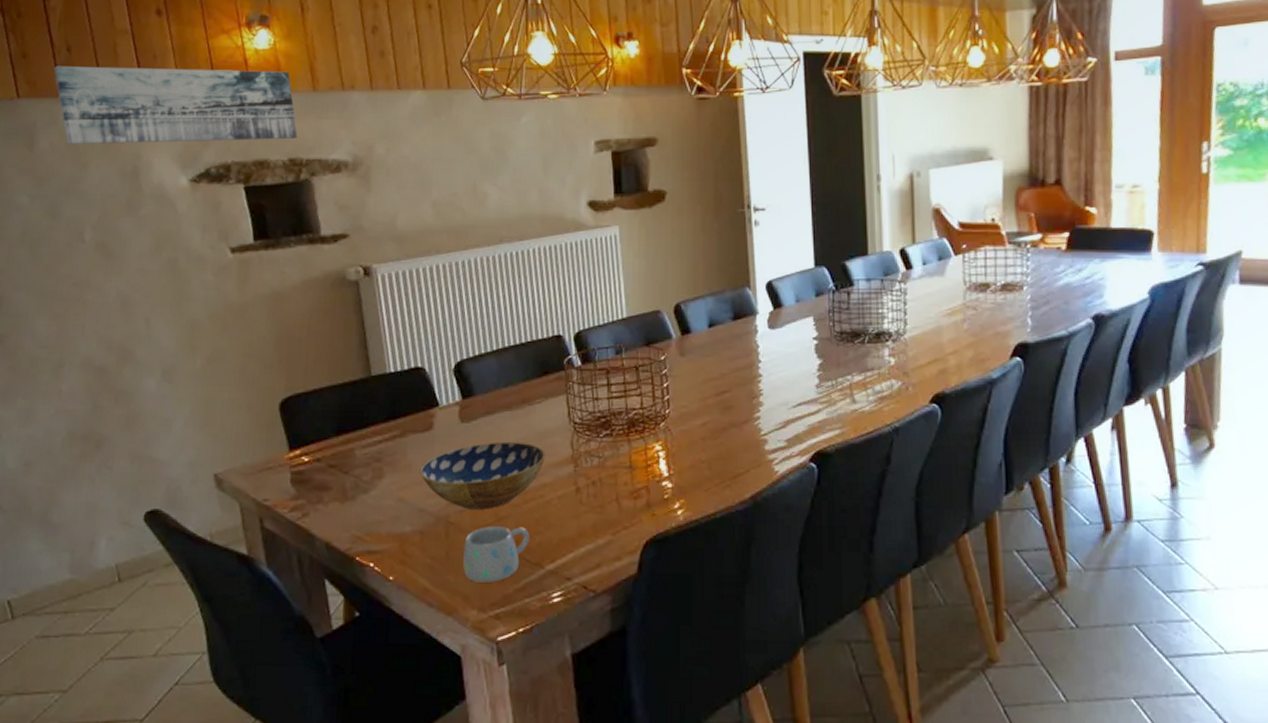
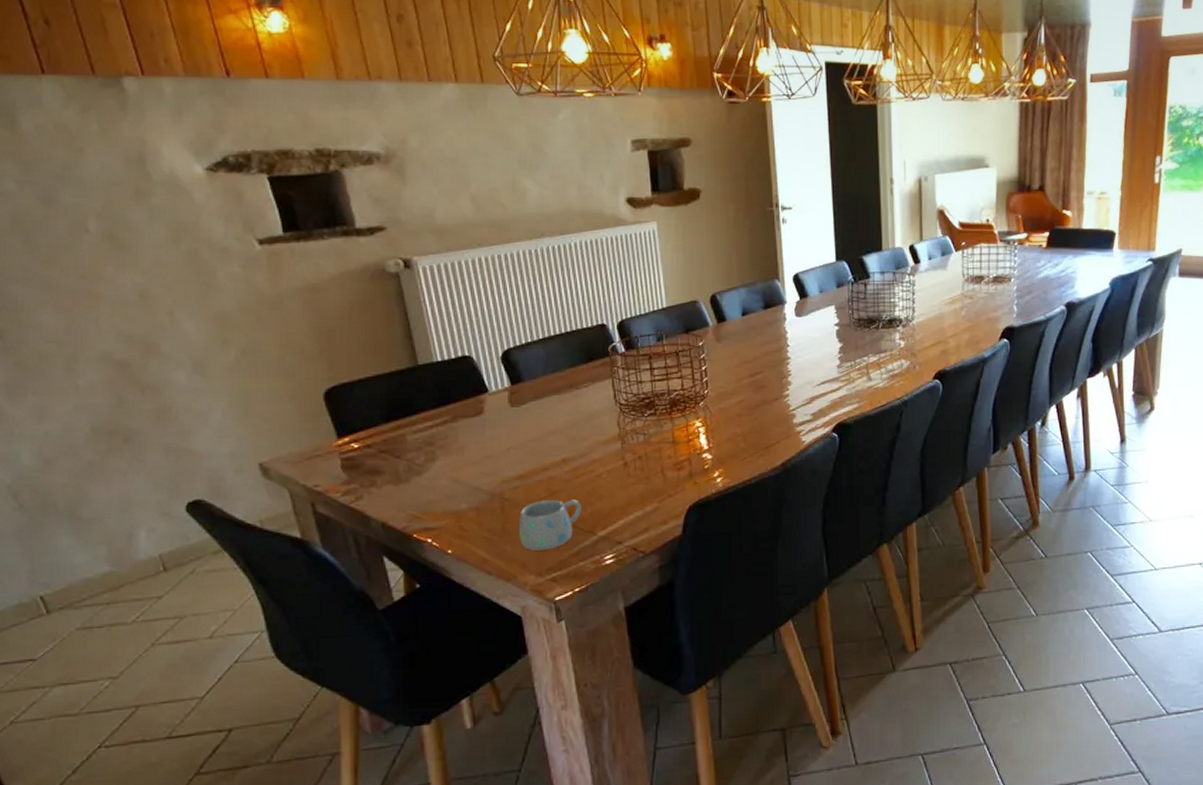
wall art: present [54,65,298,144] -> none [30,39,323,129]
bowl: present [419,441,545,509] -> none [472,423,594,486]

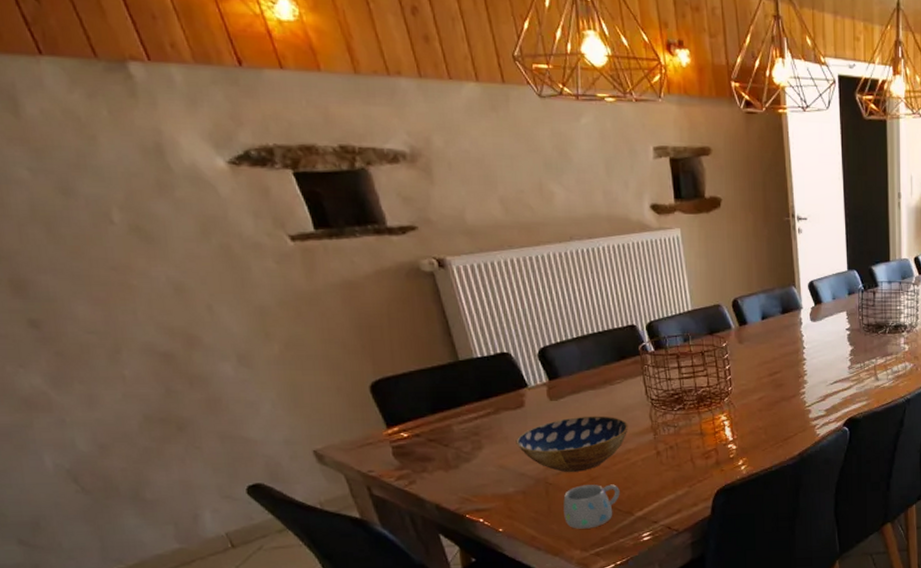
bowl: none [472,423,594,486] -> present [516,416,628,472]

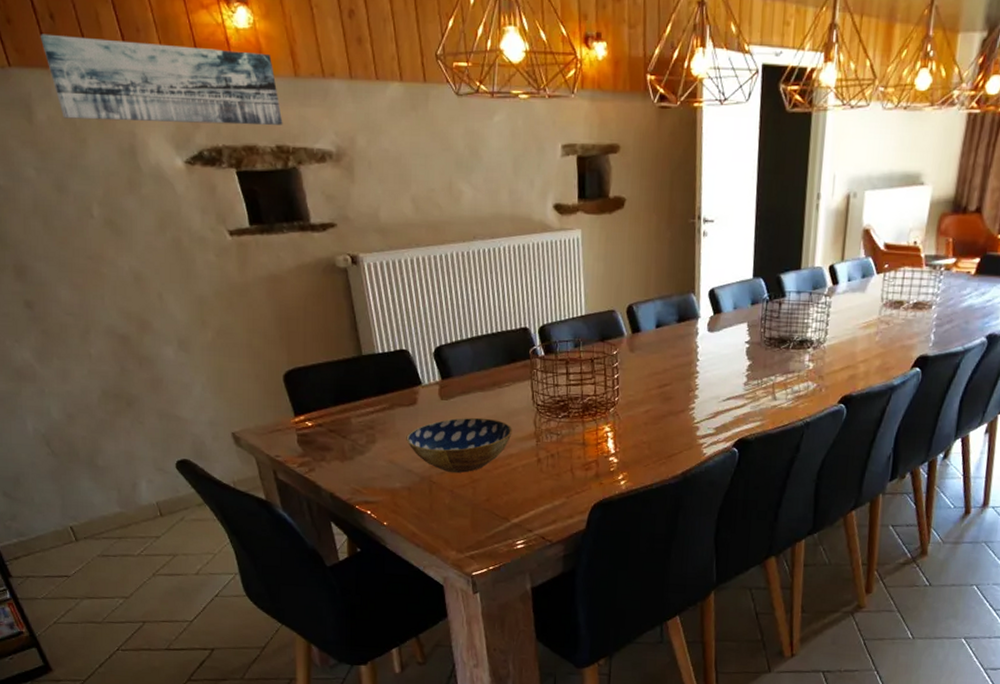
wall art: none [21,16,345,124] -> present [40,34,283,126]
mug: present [563,484,620,529] -> none [444,486,499,531]

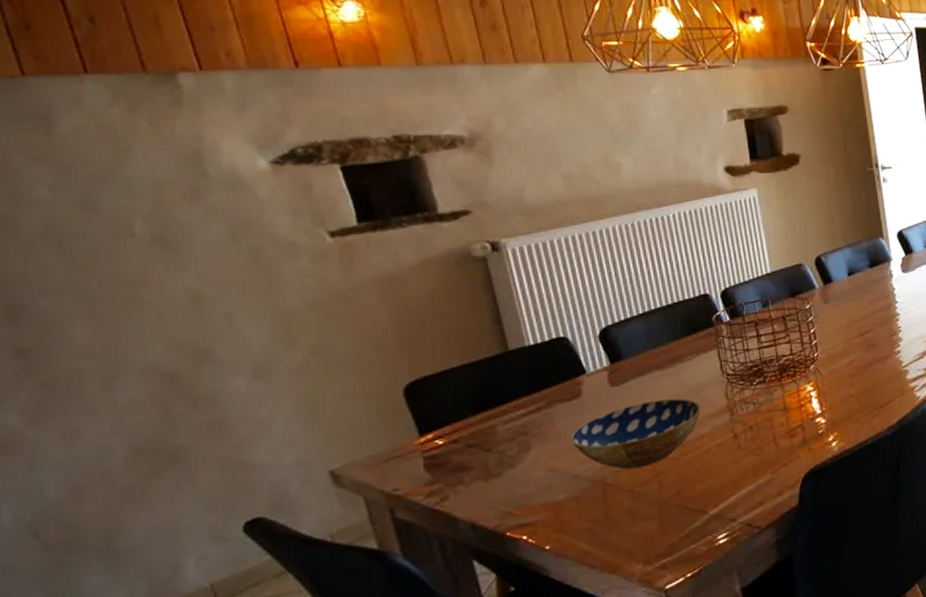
wall art: present [40,34,283,126] -> none [72,38,402,128]

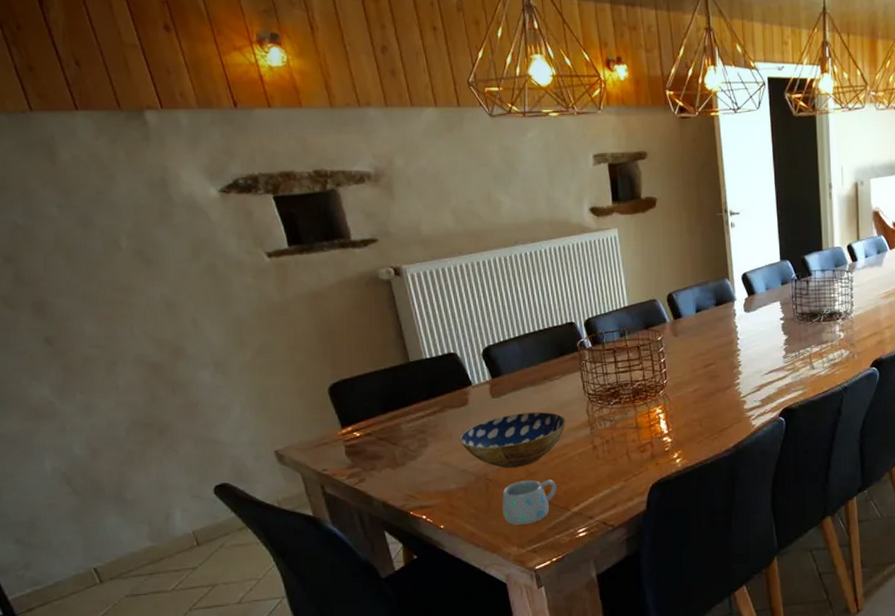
mug: none [623,478,691,538] -> present [502,479,557,525]

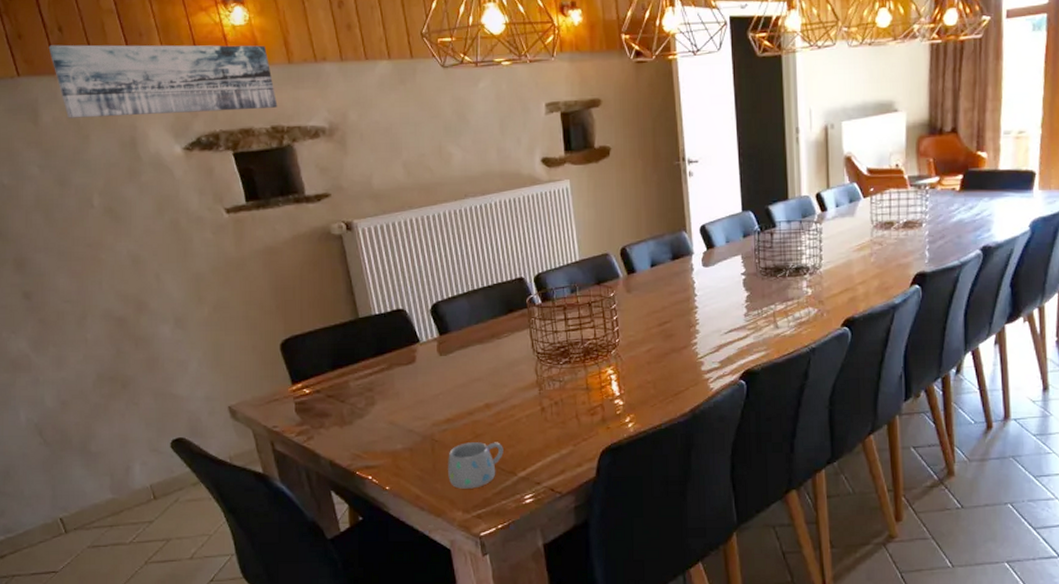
wall art: none [64,79,320,157] -> present [48,44,278,118]
bowl: present [459,411,566,468] -> none [406,370,514,429]

